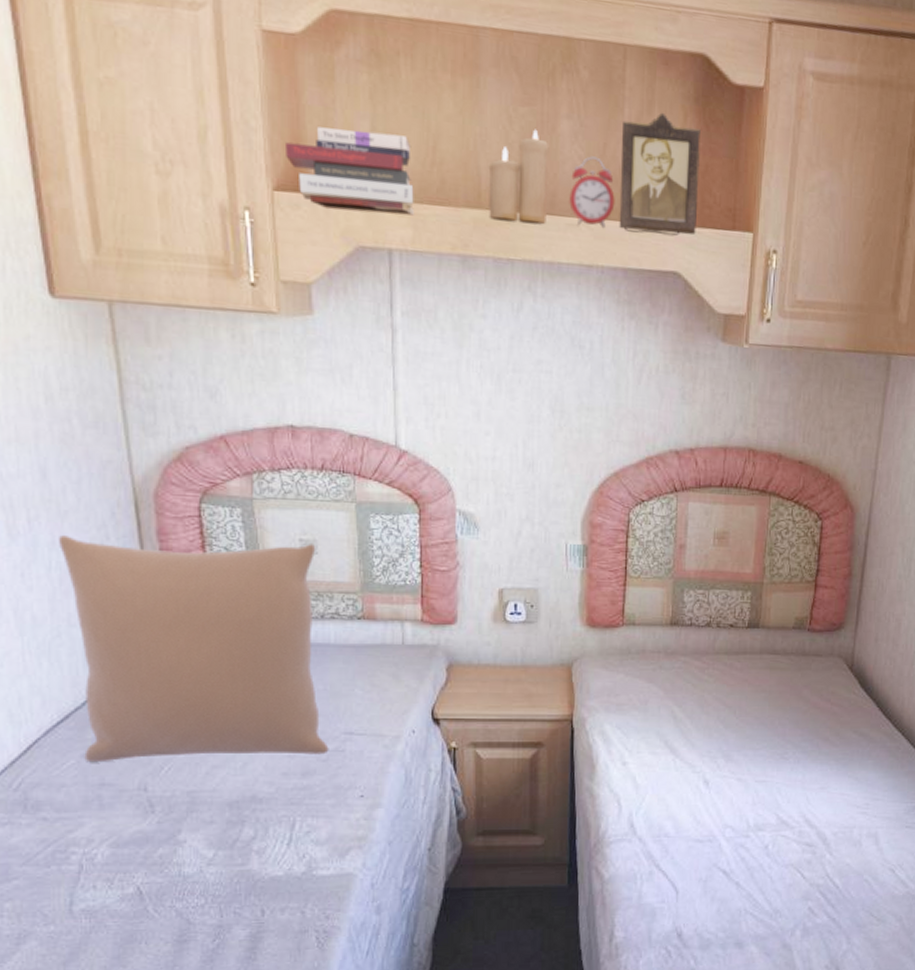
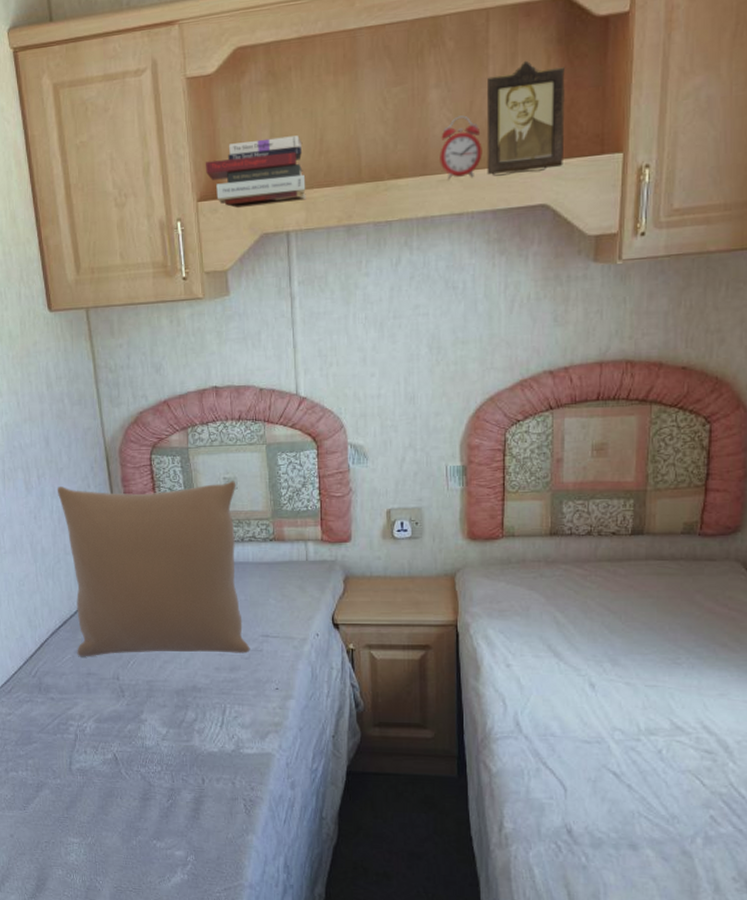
candle: present [488,129,549,225] -> none [367,104,420,190]

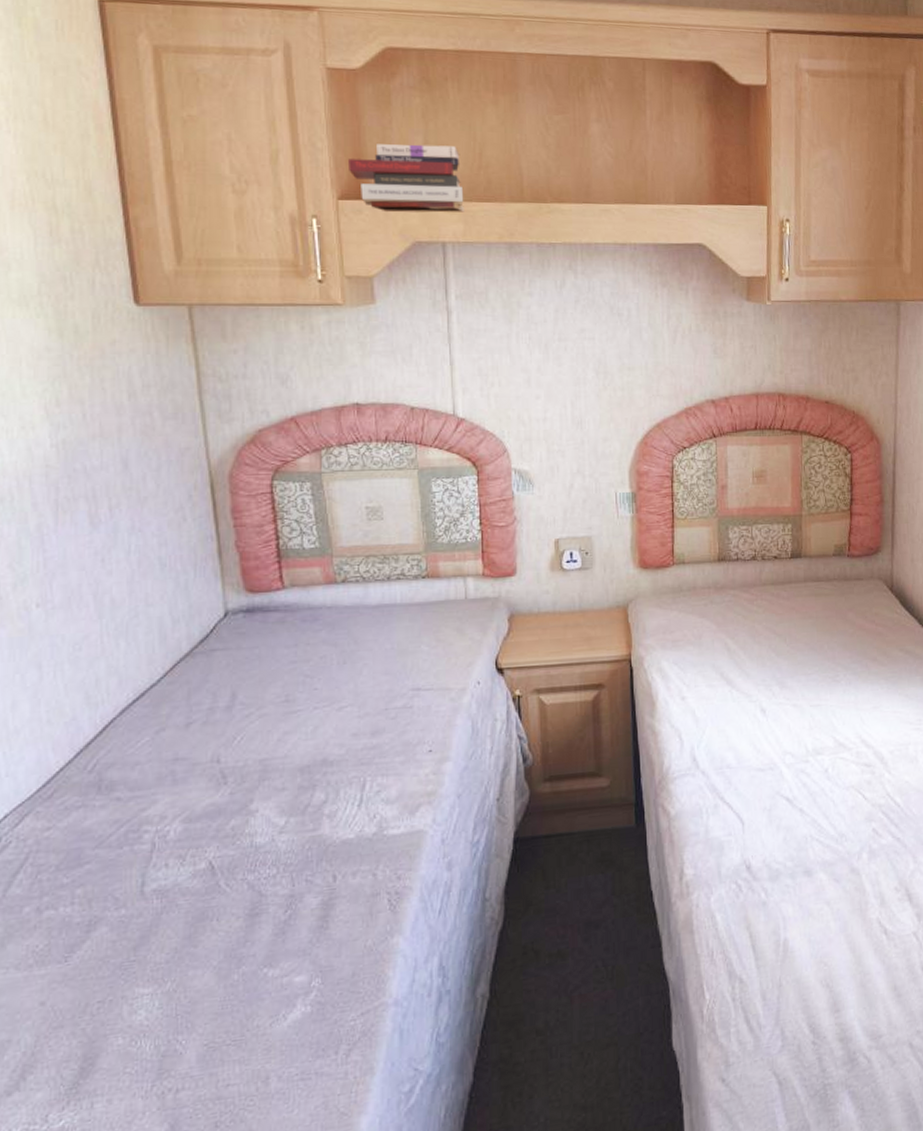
pillow: present [57,481,250,657] -> none [137,510,397,739]
alarm clock: present [440,115,482,181] -> none [602,151,643,212]
photo frame: present [486,60,565,176] -> none [645,111,717,214]

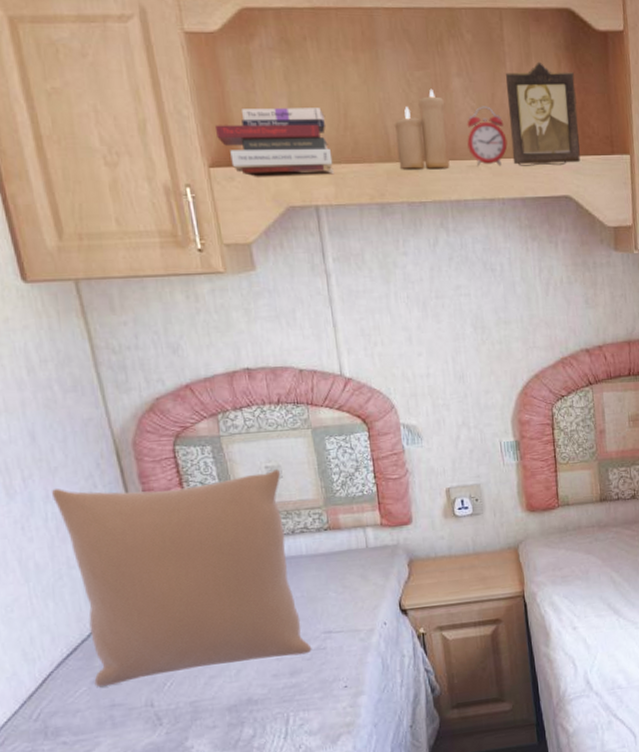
pillow: none [137,510,397,739] -> present [51,469,312,688]
candle: none [529,133,583,212] -> present [394,89,450,170]
alarm clock: none [602,151,643,212] -> present [467,106,508,167]
photo frame: none [645,111,717,214] -> present [506,61,581,166]

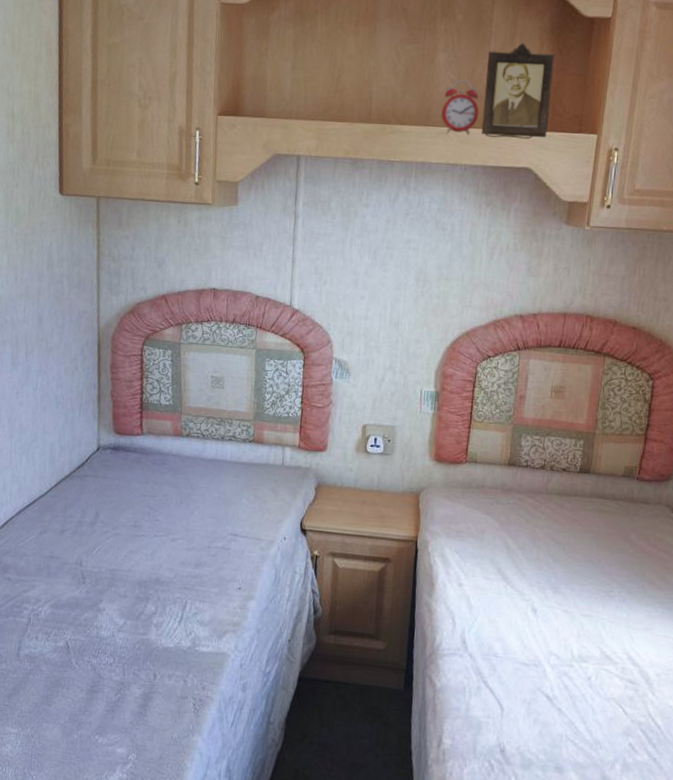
pillow: present [51,469,312,688] -> none [41,365,223,551]
books: present [214,107,334,178] -> none [229,68,321,130]
candle: present [394,89,450,170] -> none [376,61,428,134]

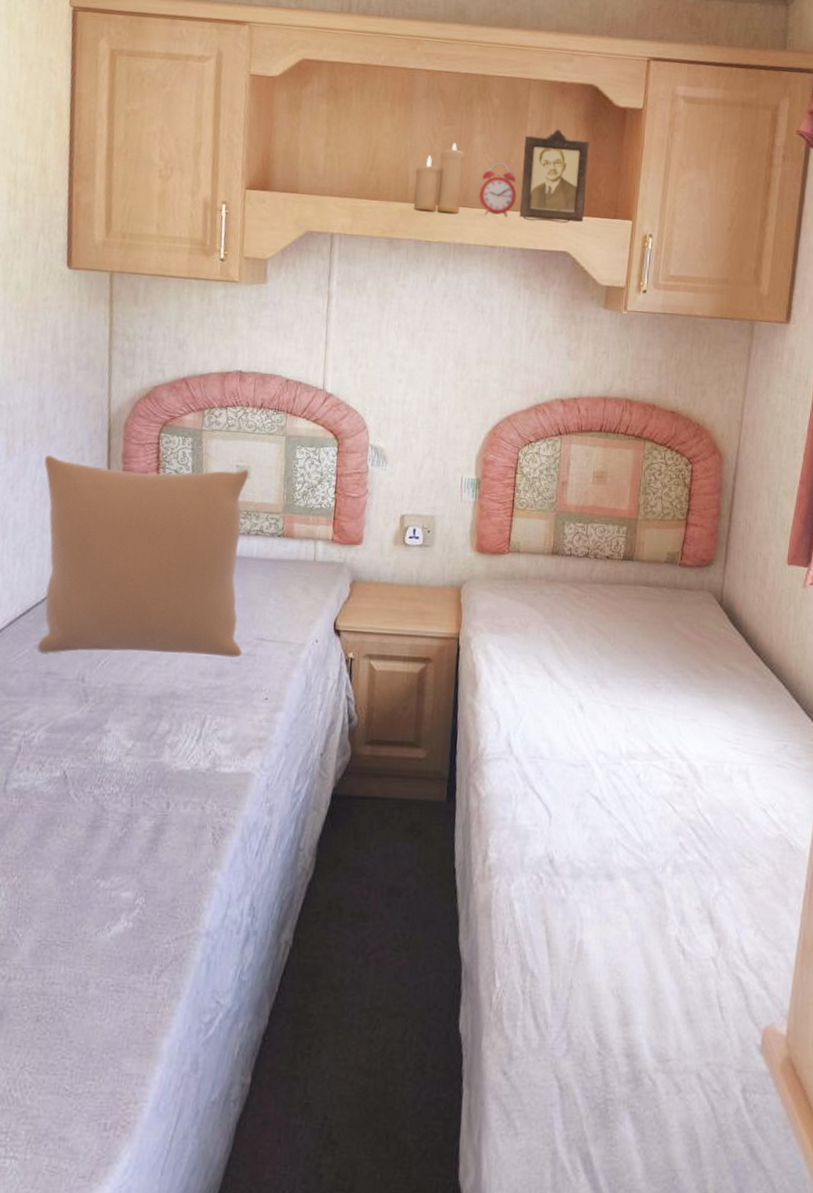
pillow: none [41,365,223,551] -> present [37,456,250,658]
candle: none [376,61,428,134] -> present [413,142,465,215]

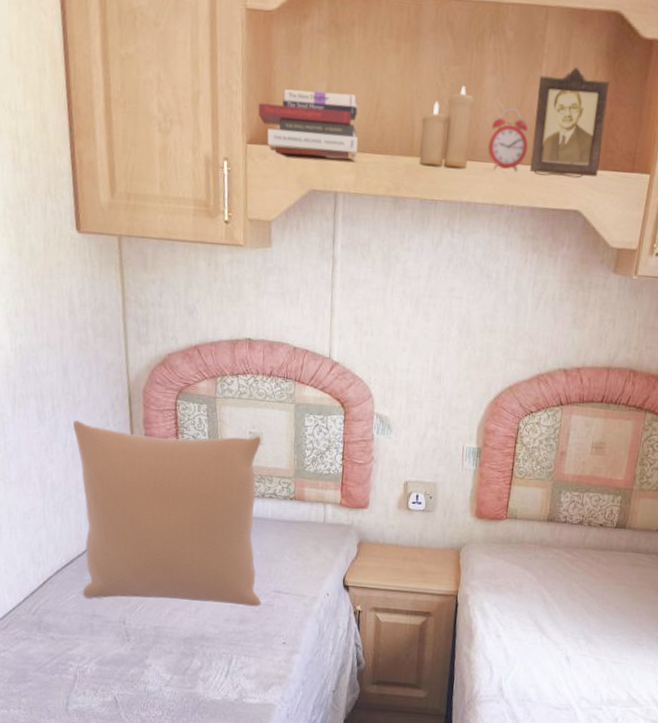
books: none [258,142,356,208] -> present [258,89,359,163]

